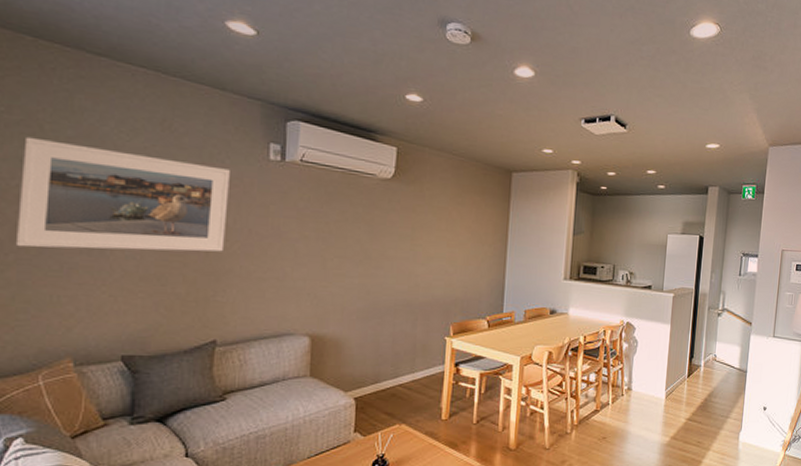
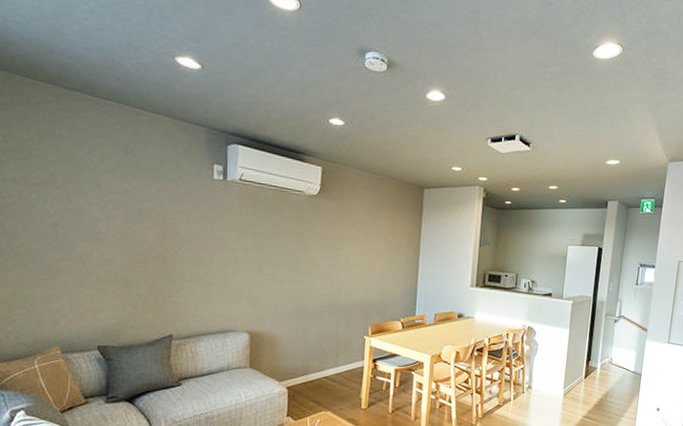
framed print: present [15,136,230,252] -> none [13,161,181,259]

